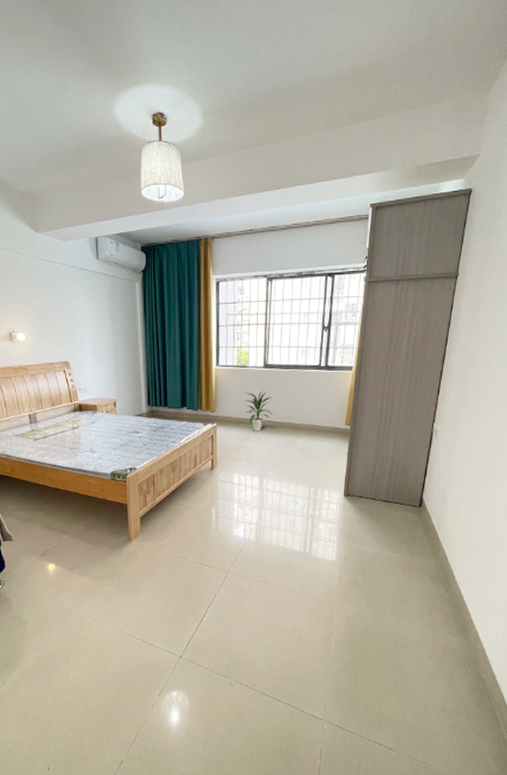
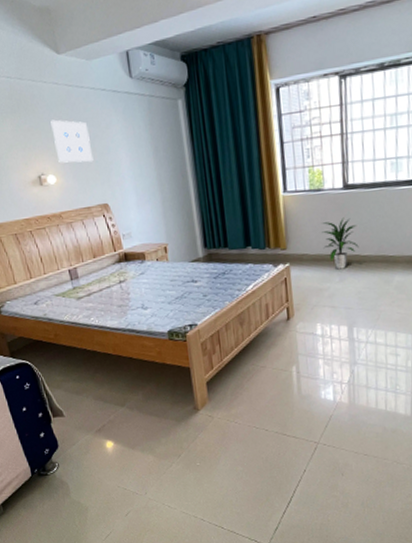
wall art: none [25,287,60,326] -> present [51,119,94,163]

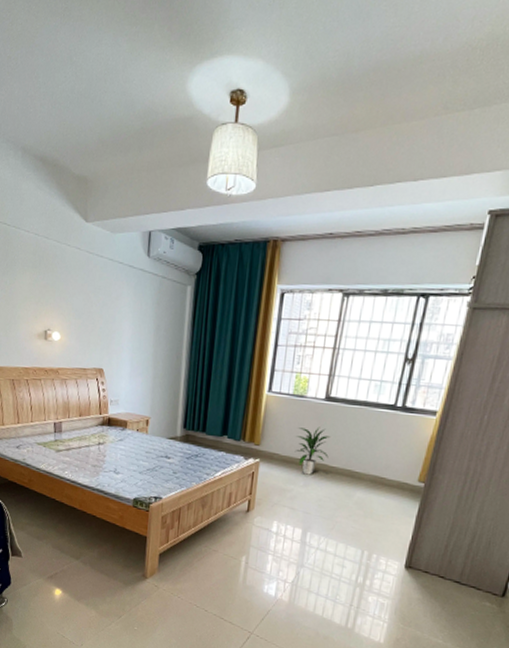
wall art: present [51,119,94,163] -> none [65,281,100,328]

